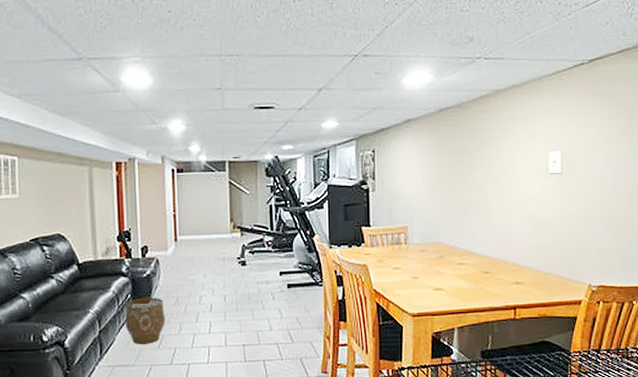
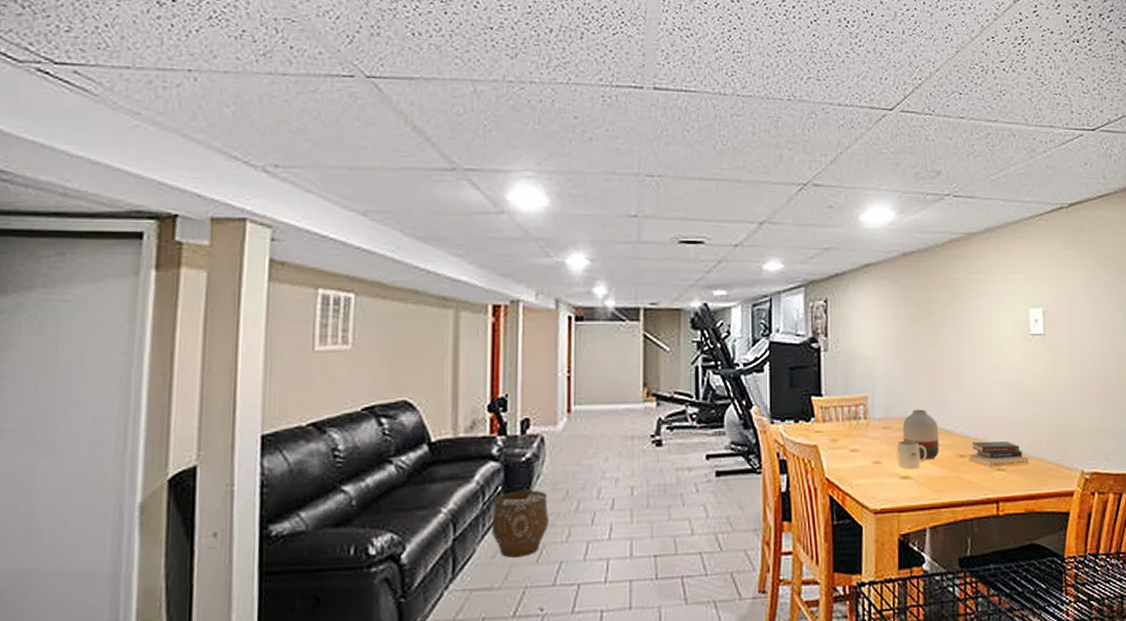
mug: none [431,260,456,284] -> present [896,440,927,471]
vase: none [436,236,467,276] -> present [902,409,939,460]
books: none [491,260,543,282] -> present [967,441,1029,468]

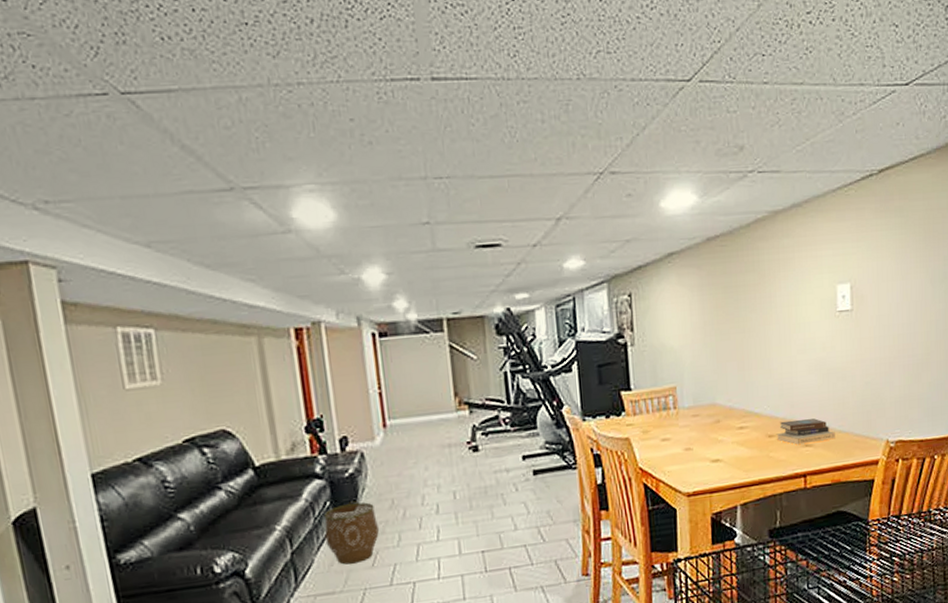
mug: present [896,440,927,471] -> none [706,425,736,454]
vase: present [902,409,939,460] -> none [711,394,748,443]

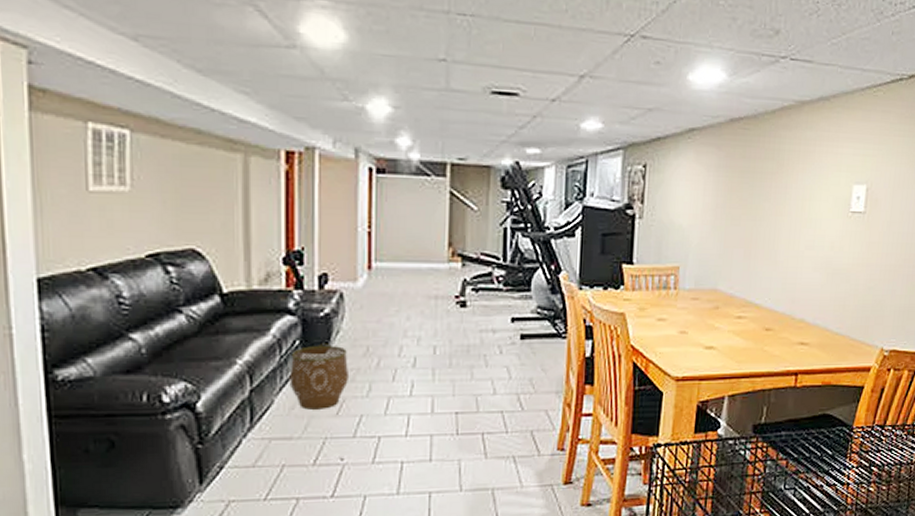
books: present [776,418,835,445] -> none [773,316,832,342]

